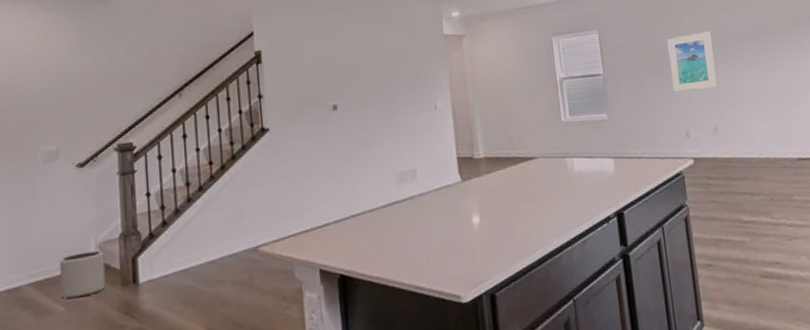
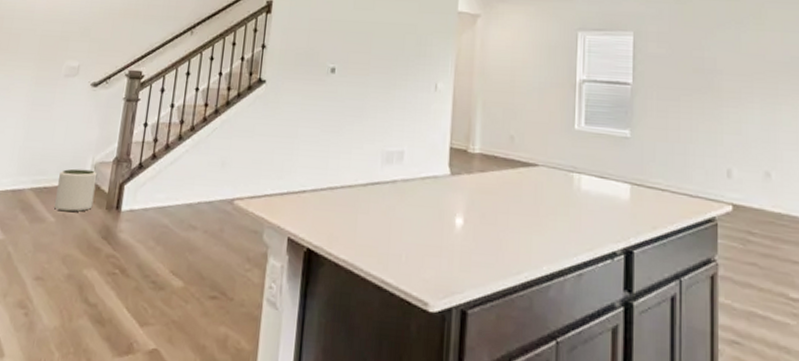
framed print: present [667,31,717,92] -> none [718,53,777,123]

